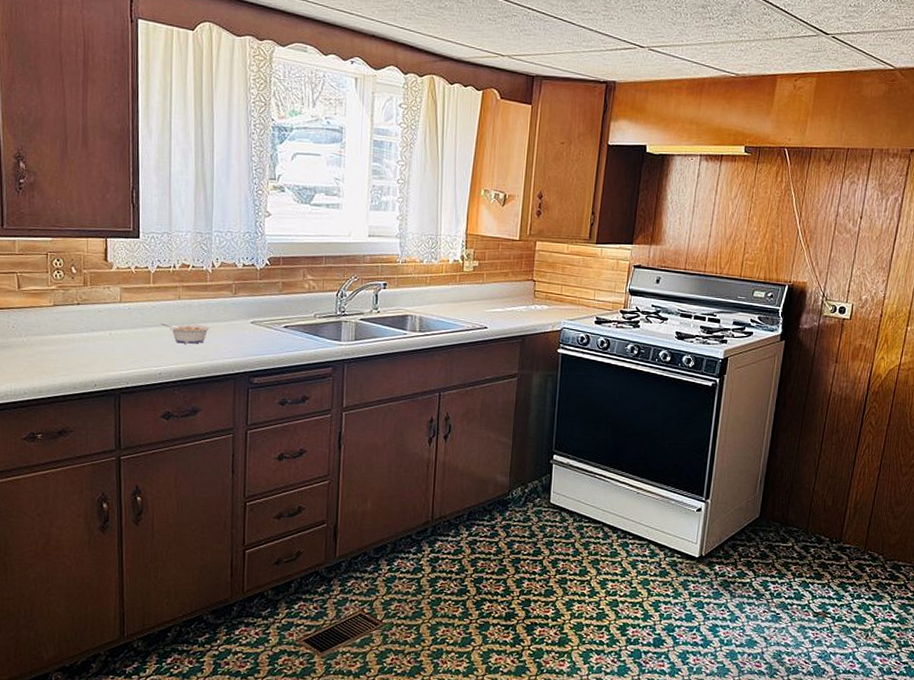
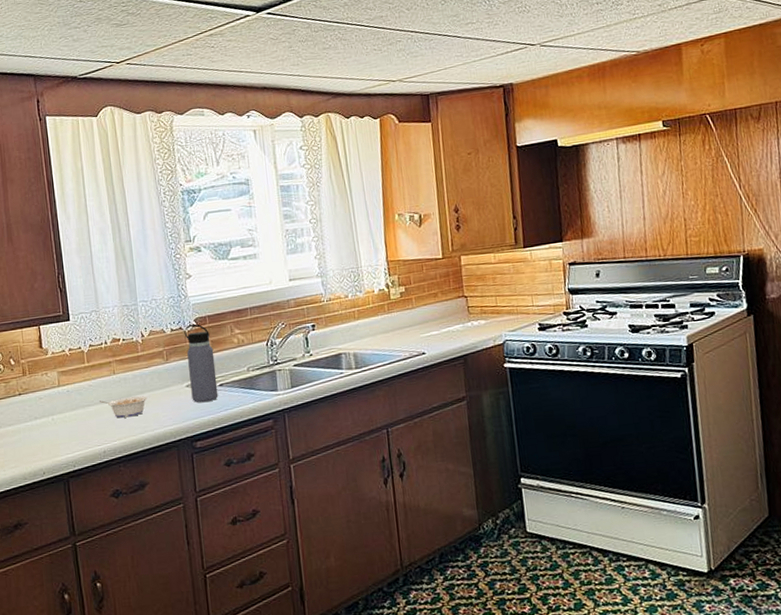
water bottle: none [255,262,283,341] -> present [184,323,219,403]

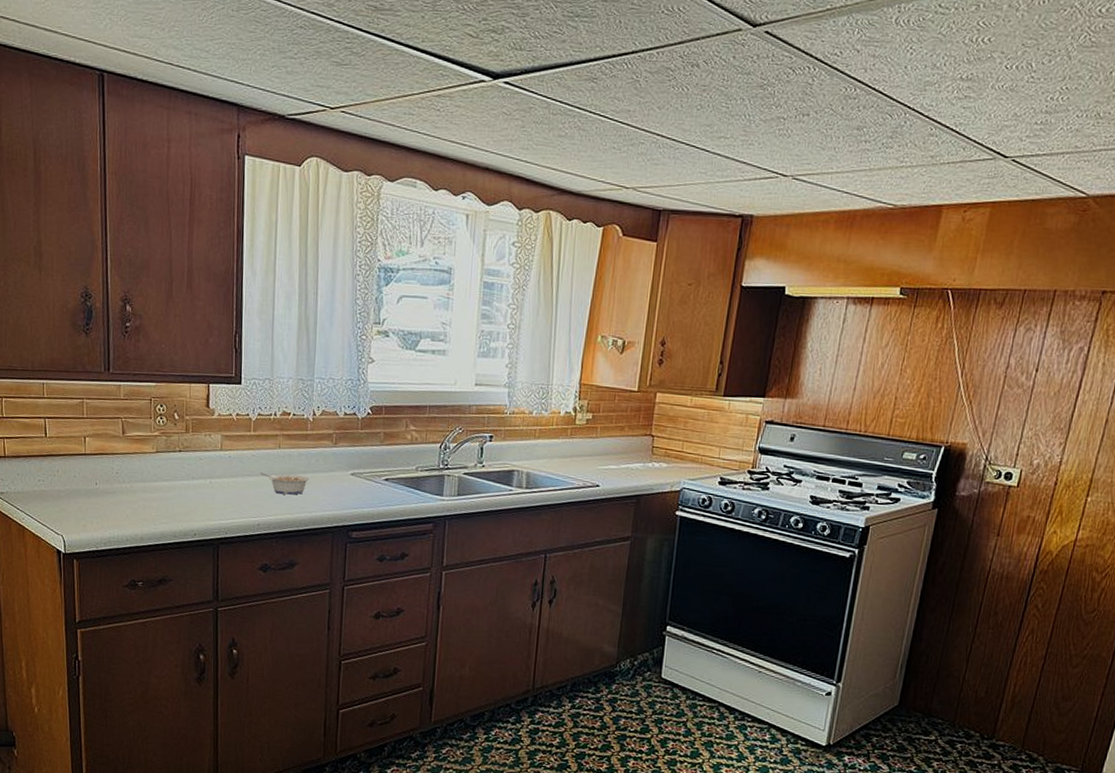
water bottle: present [184,323,219,403] -> none [355,411,385,494]

